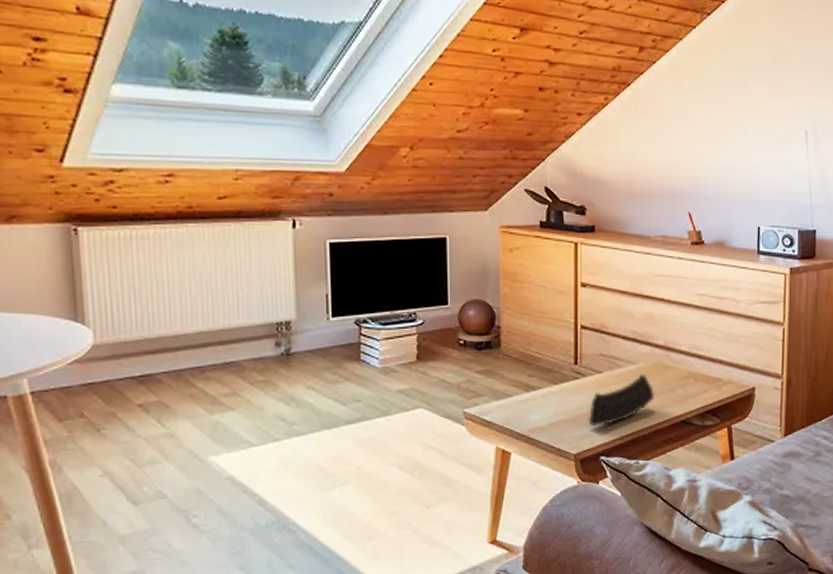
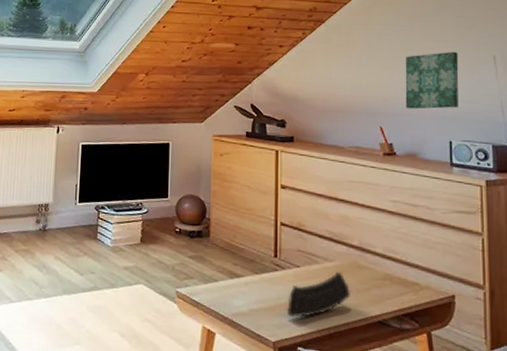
wall art: none [715,124,771,192] -> present [405,51,459,109]

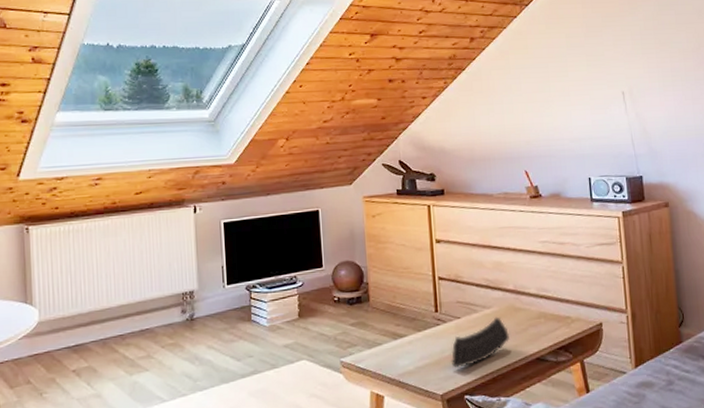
wall art: present [405,51,459,109] -> none [544,90,594,150]

